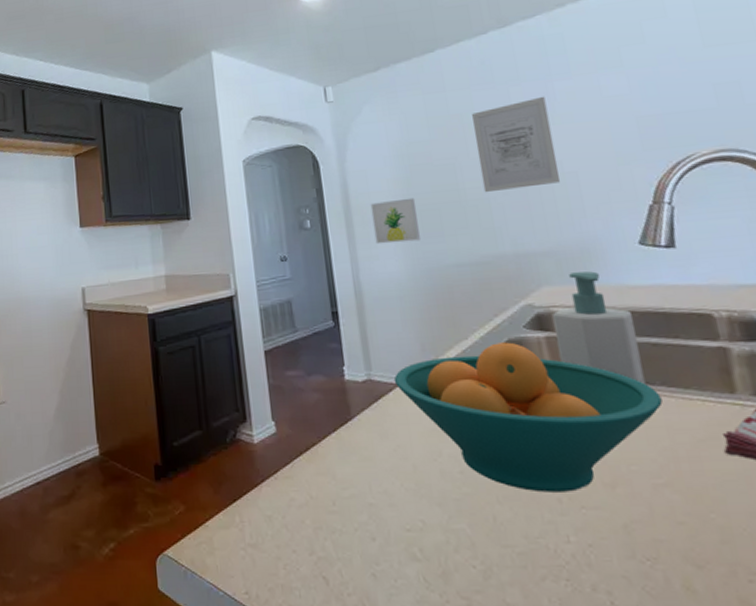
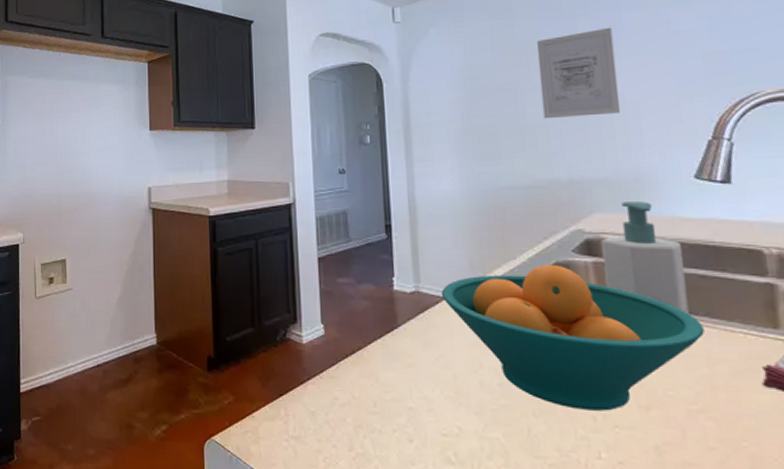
wall art: present [370,197,421,245] -> none [430,119,478,163]

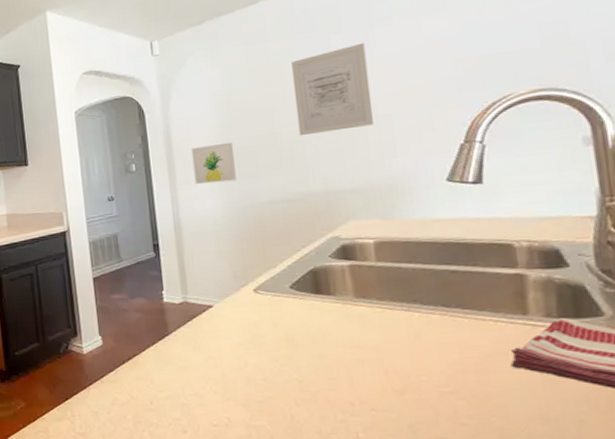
wall art: none [430,119,478,163] -> present [191,142,237,185]
fruit bowl: present [441,264,704,411] -> none [207,270,456,397]
soap bottle: present [601,201,689,313] -> none [357,206,441,306]

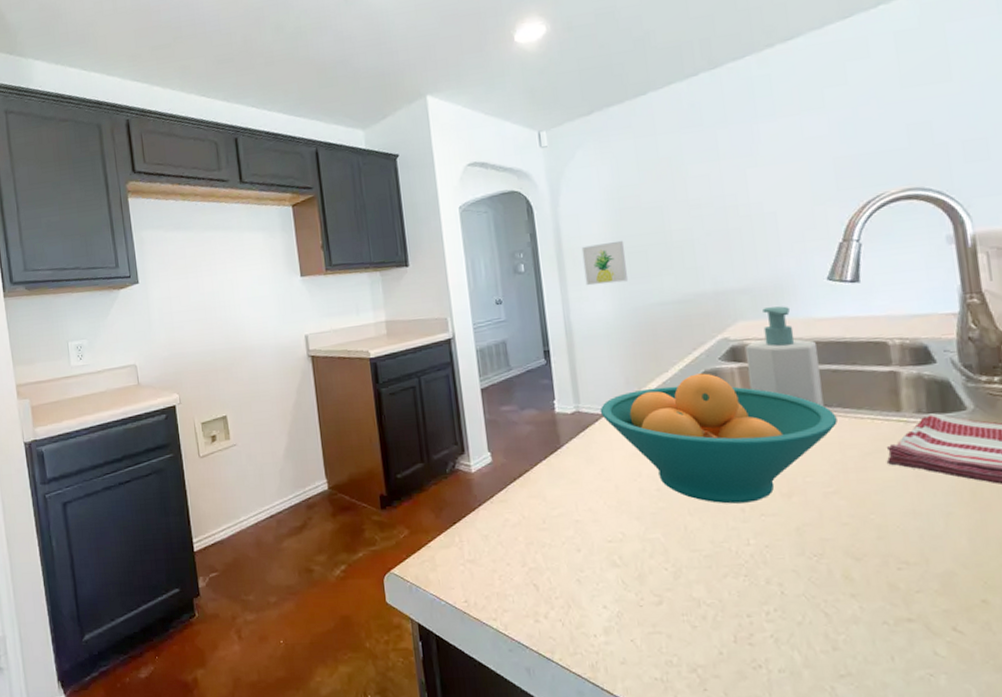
fruit bowl: none [207,270,456,397] -> present [600,373,838,504]
wall art: present [291,42,374,136] -> none [680,138,760,235]
soap bottle: none [357,206,441,306] -> present [745,306,824,406]

